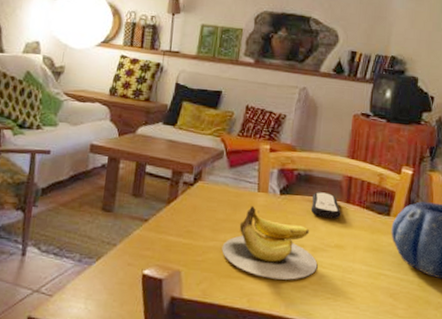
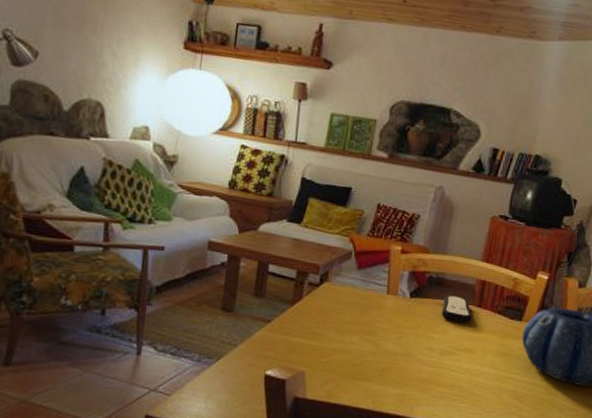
banana: present [222,206,318,280] -> none [347,309,446,382]

